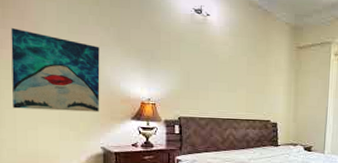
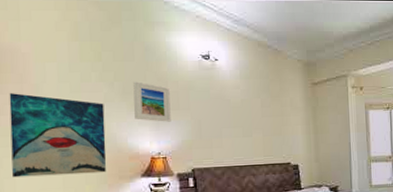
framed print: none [128,28,162,71] -> present [133,81,171,122]

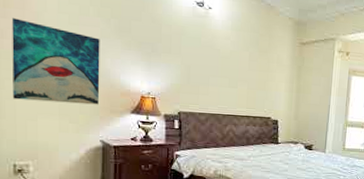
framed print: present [133,81,171,122] -> none [128,20,163,64]

